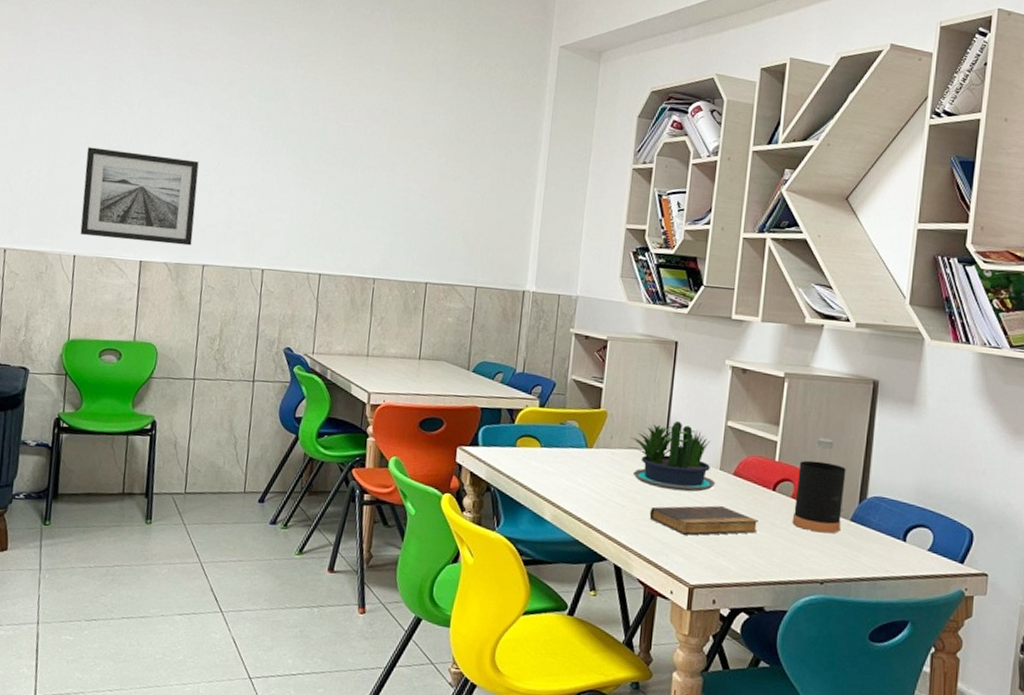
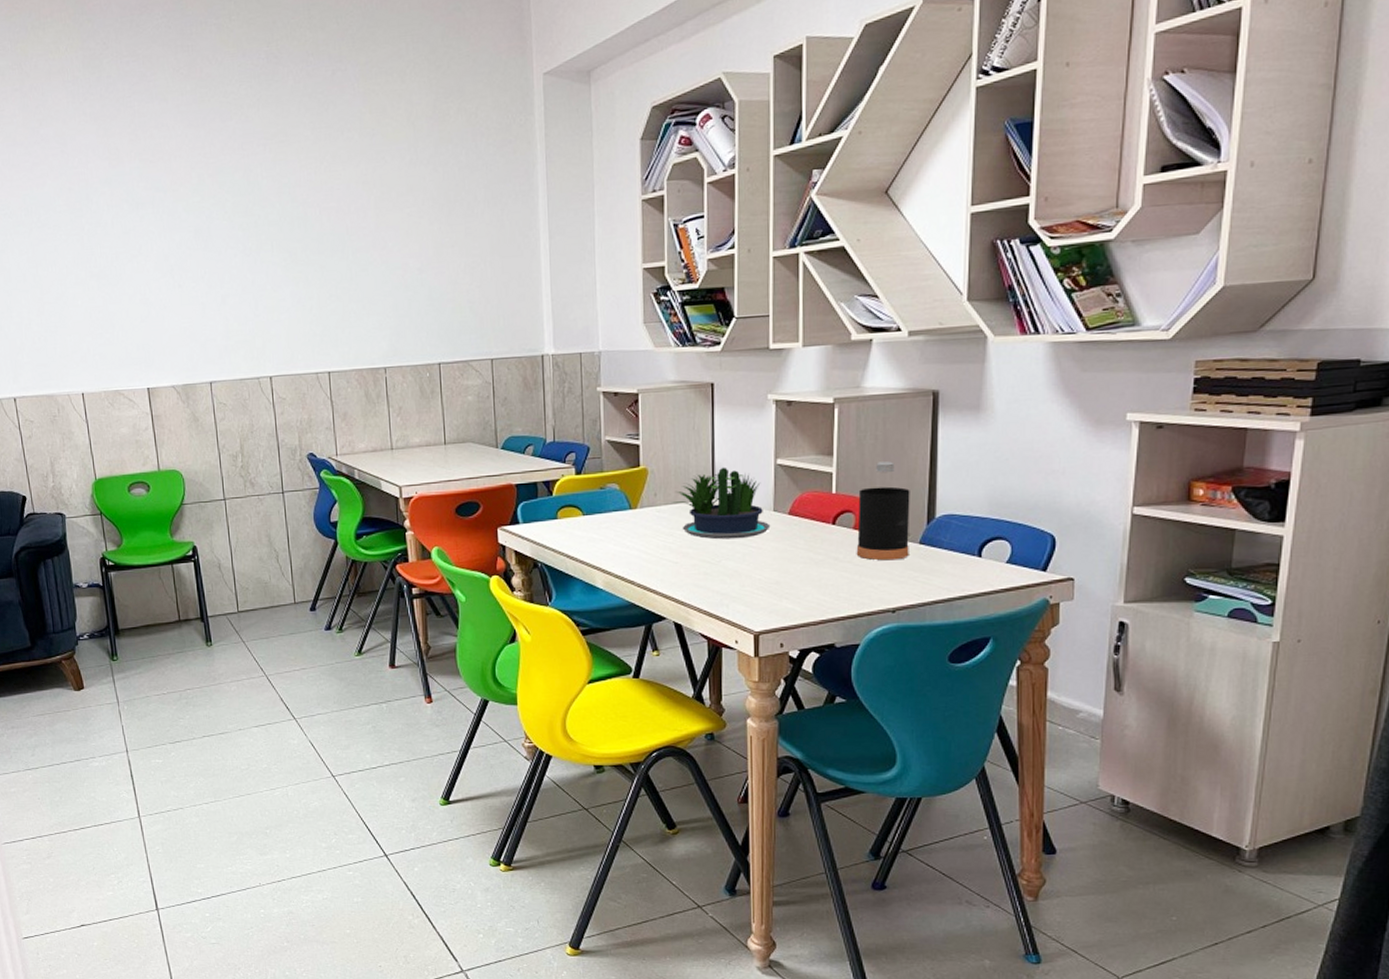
wall art: present [80,147,199,246] -> none [71,273,195,372]
book: present [649,505,758,536] -> none [704,548,820,583]

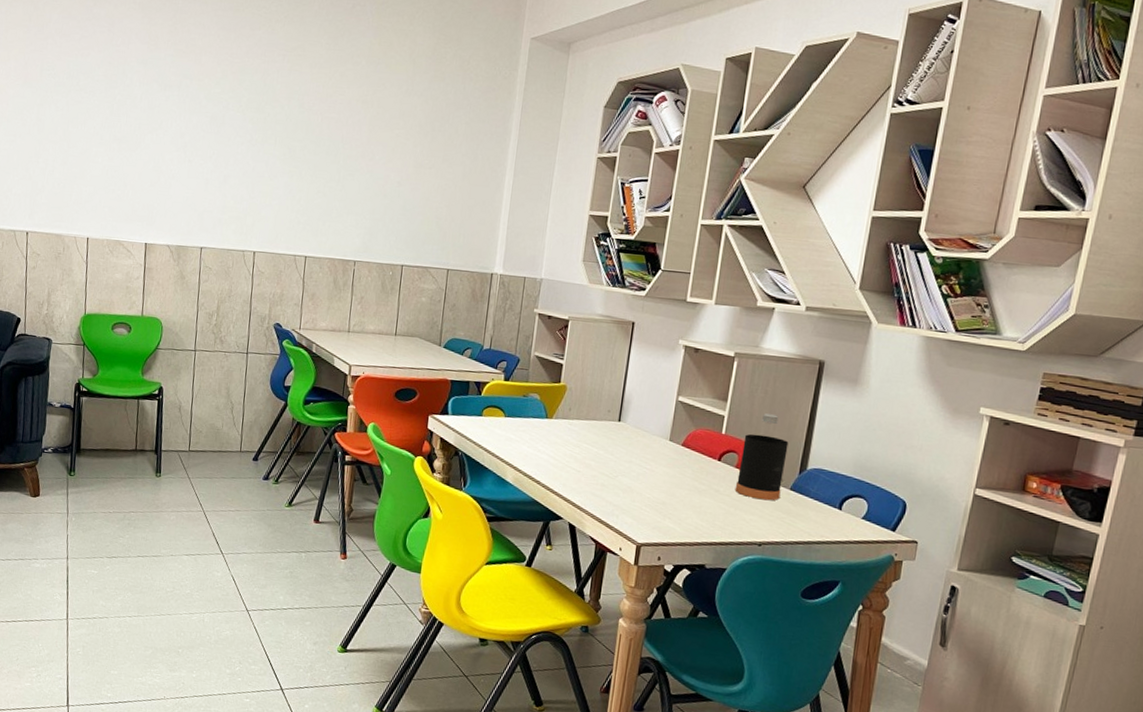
potted plant: present [671,467,771,540] -> none [582,395,665,460]

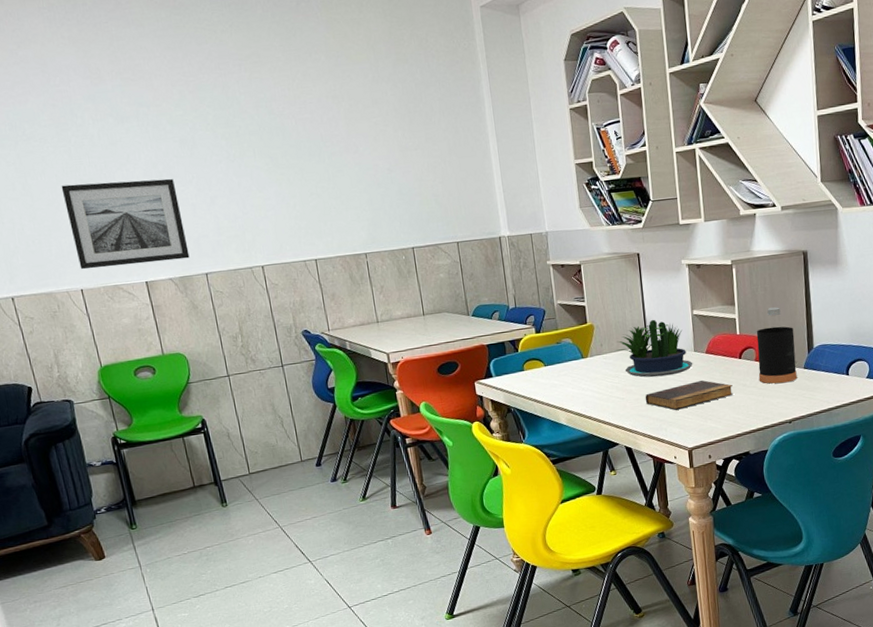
wall art: none [92,138,196,230] -> present [61,178,190,270]
potted plant: none [582,395,665,460] -> present [614,319,693,378]
book: none [602,472,703,499] -> present [645,380,734,410]

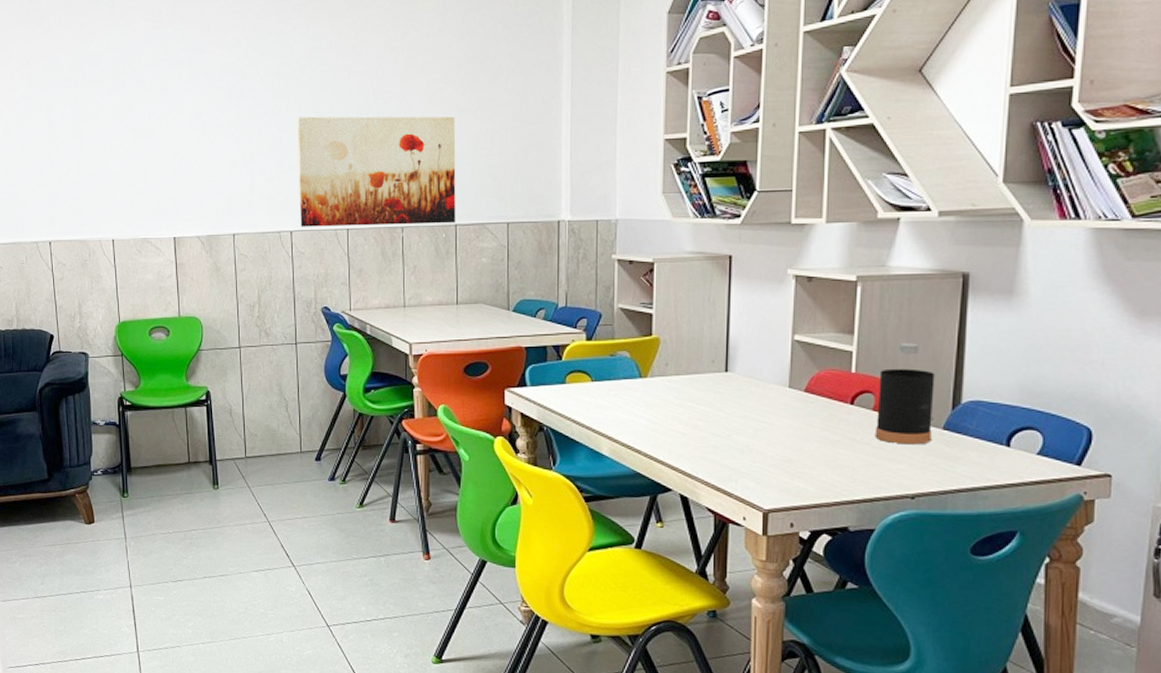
wall art: present [61,178,190,270] -> none [109,129,220,219]
wall art: none [252,154,412,262] -> present [296,116,456,227]
potted plant: present [614,319,693,378] -> none [682,340,785,414]
book: present [645,380,734,410] -> none [714,426,836,459]

